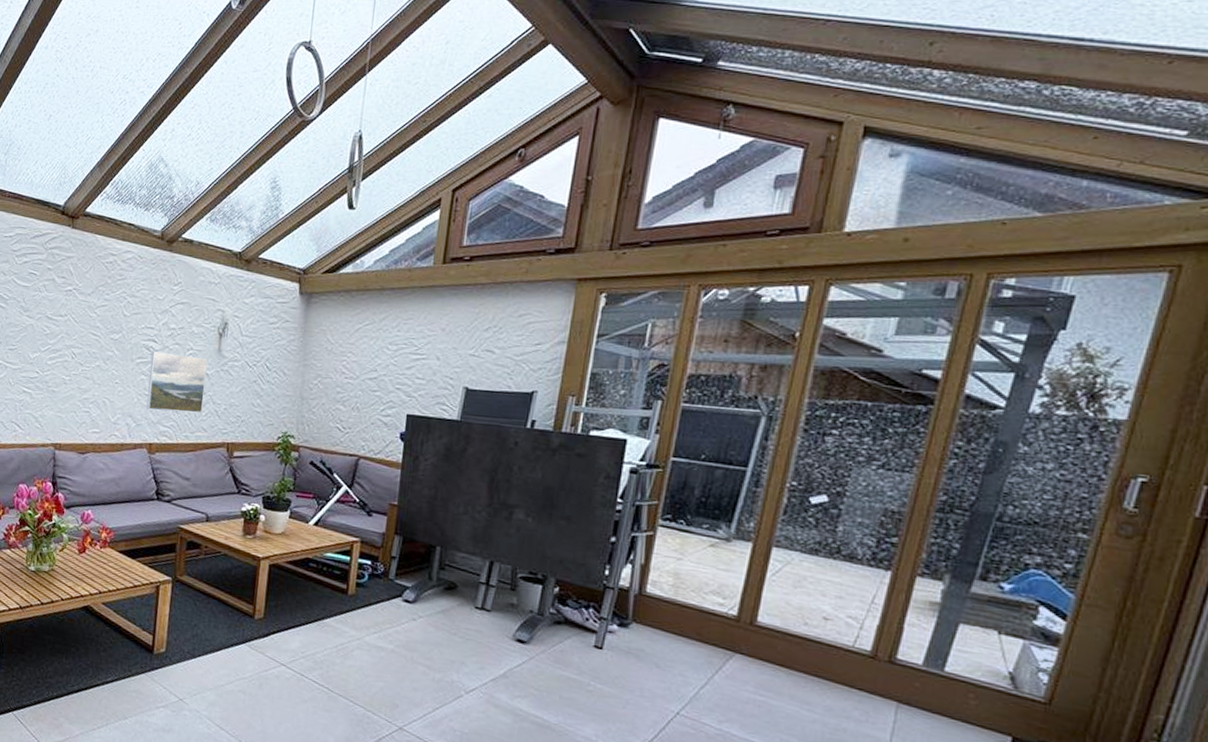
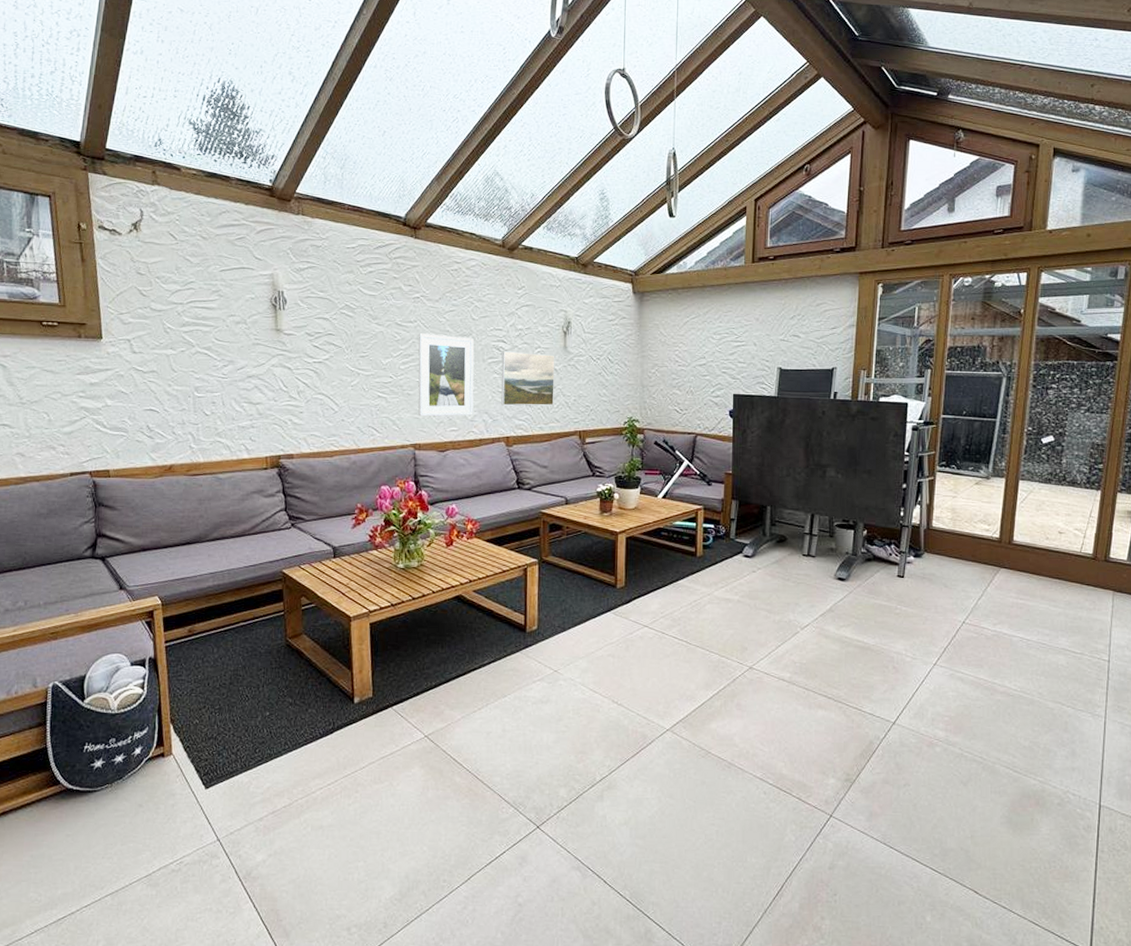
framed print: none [61,328,124,418] -> present [418,333,475,417]

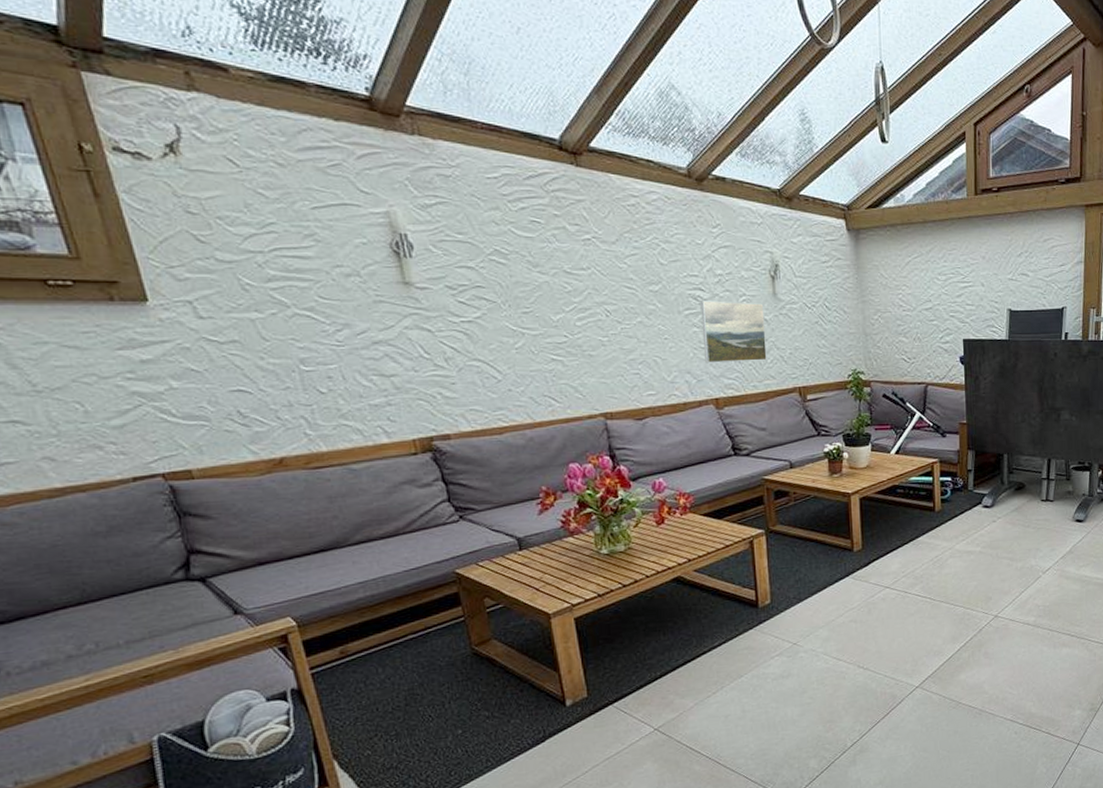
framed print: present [418,333,475,417] -> none [594,283,673,381]

